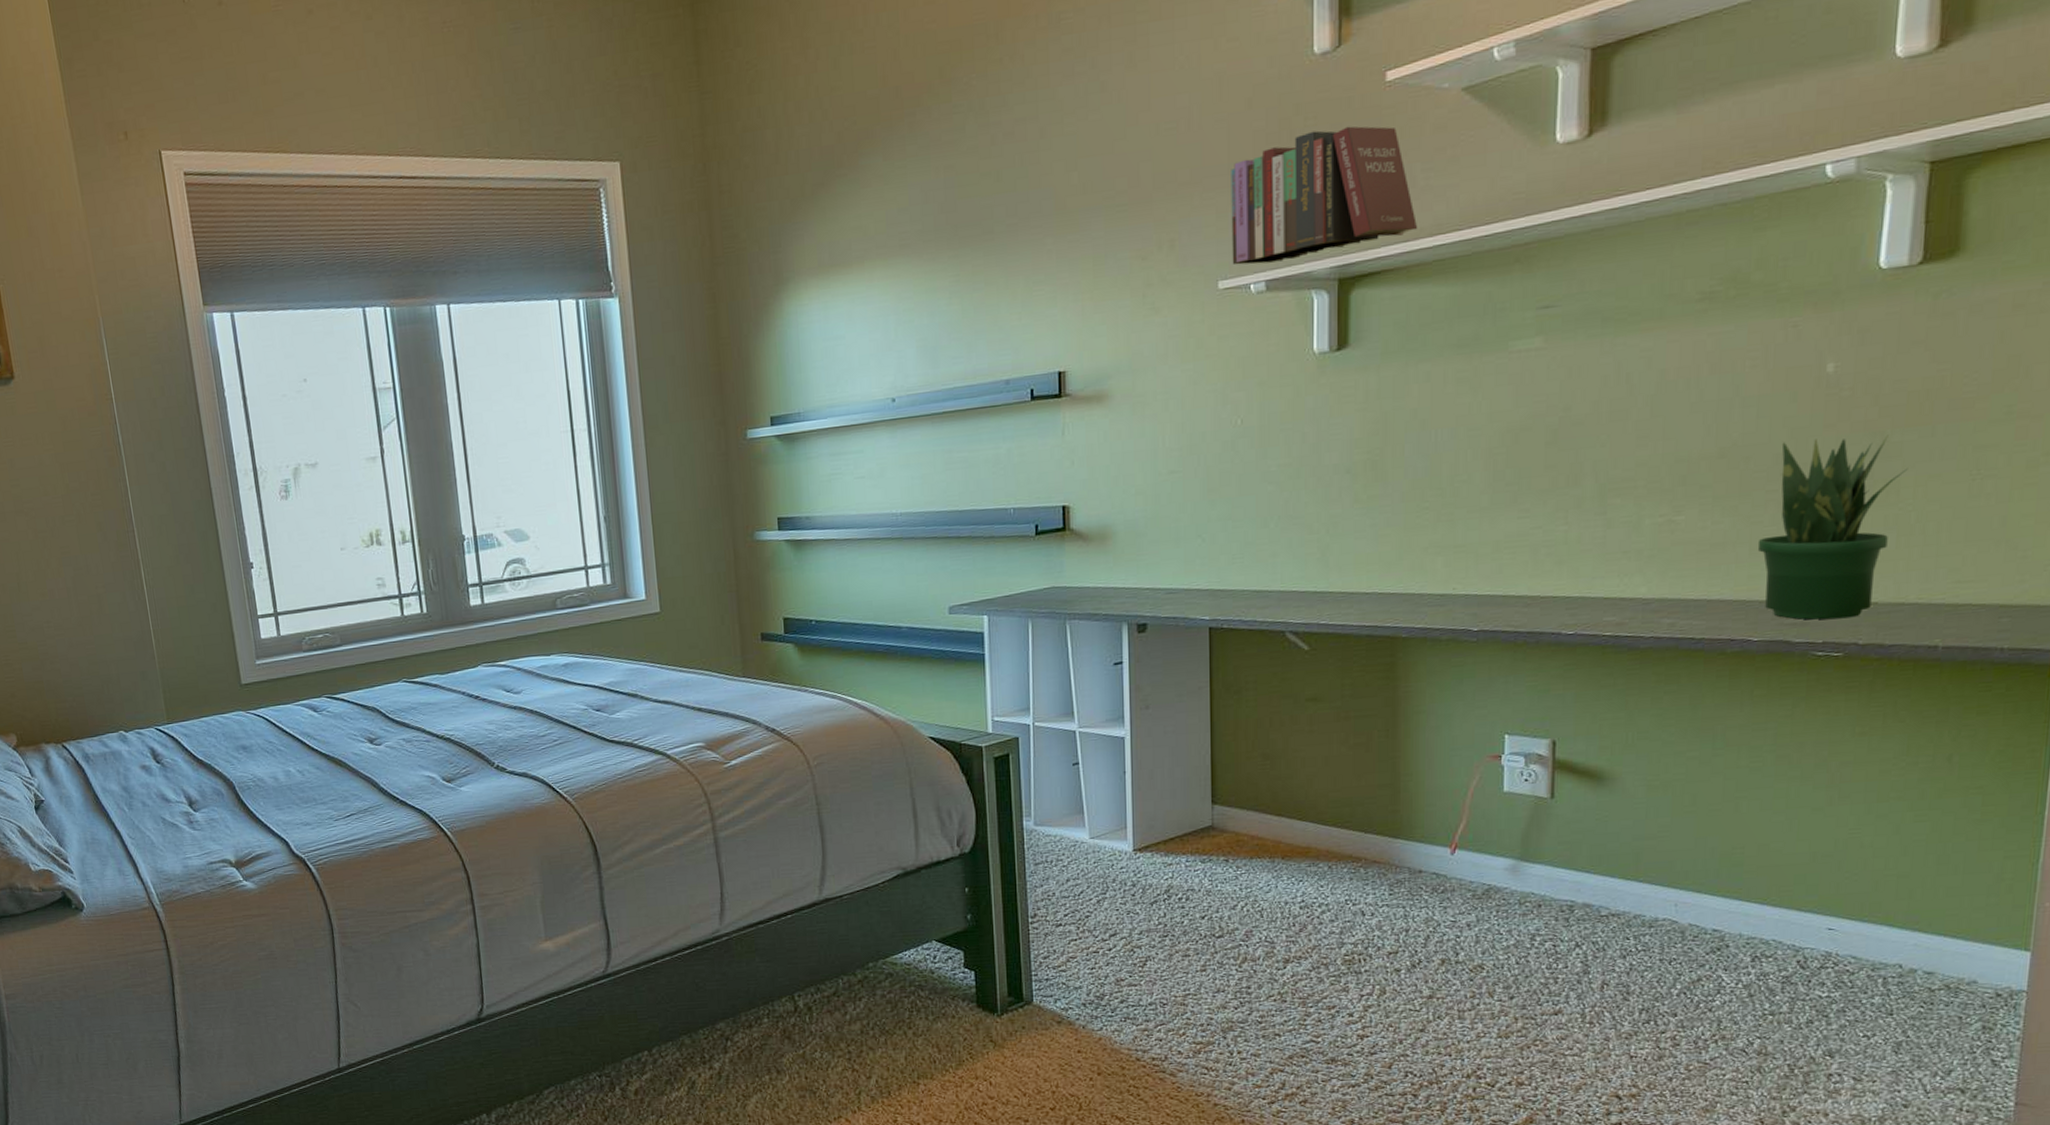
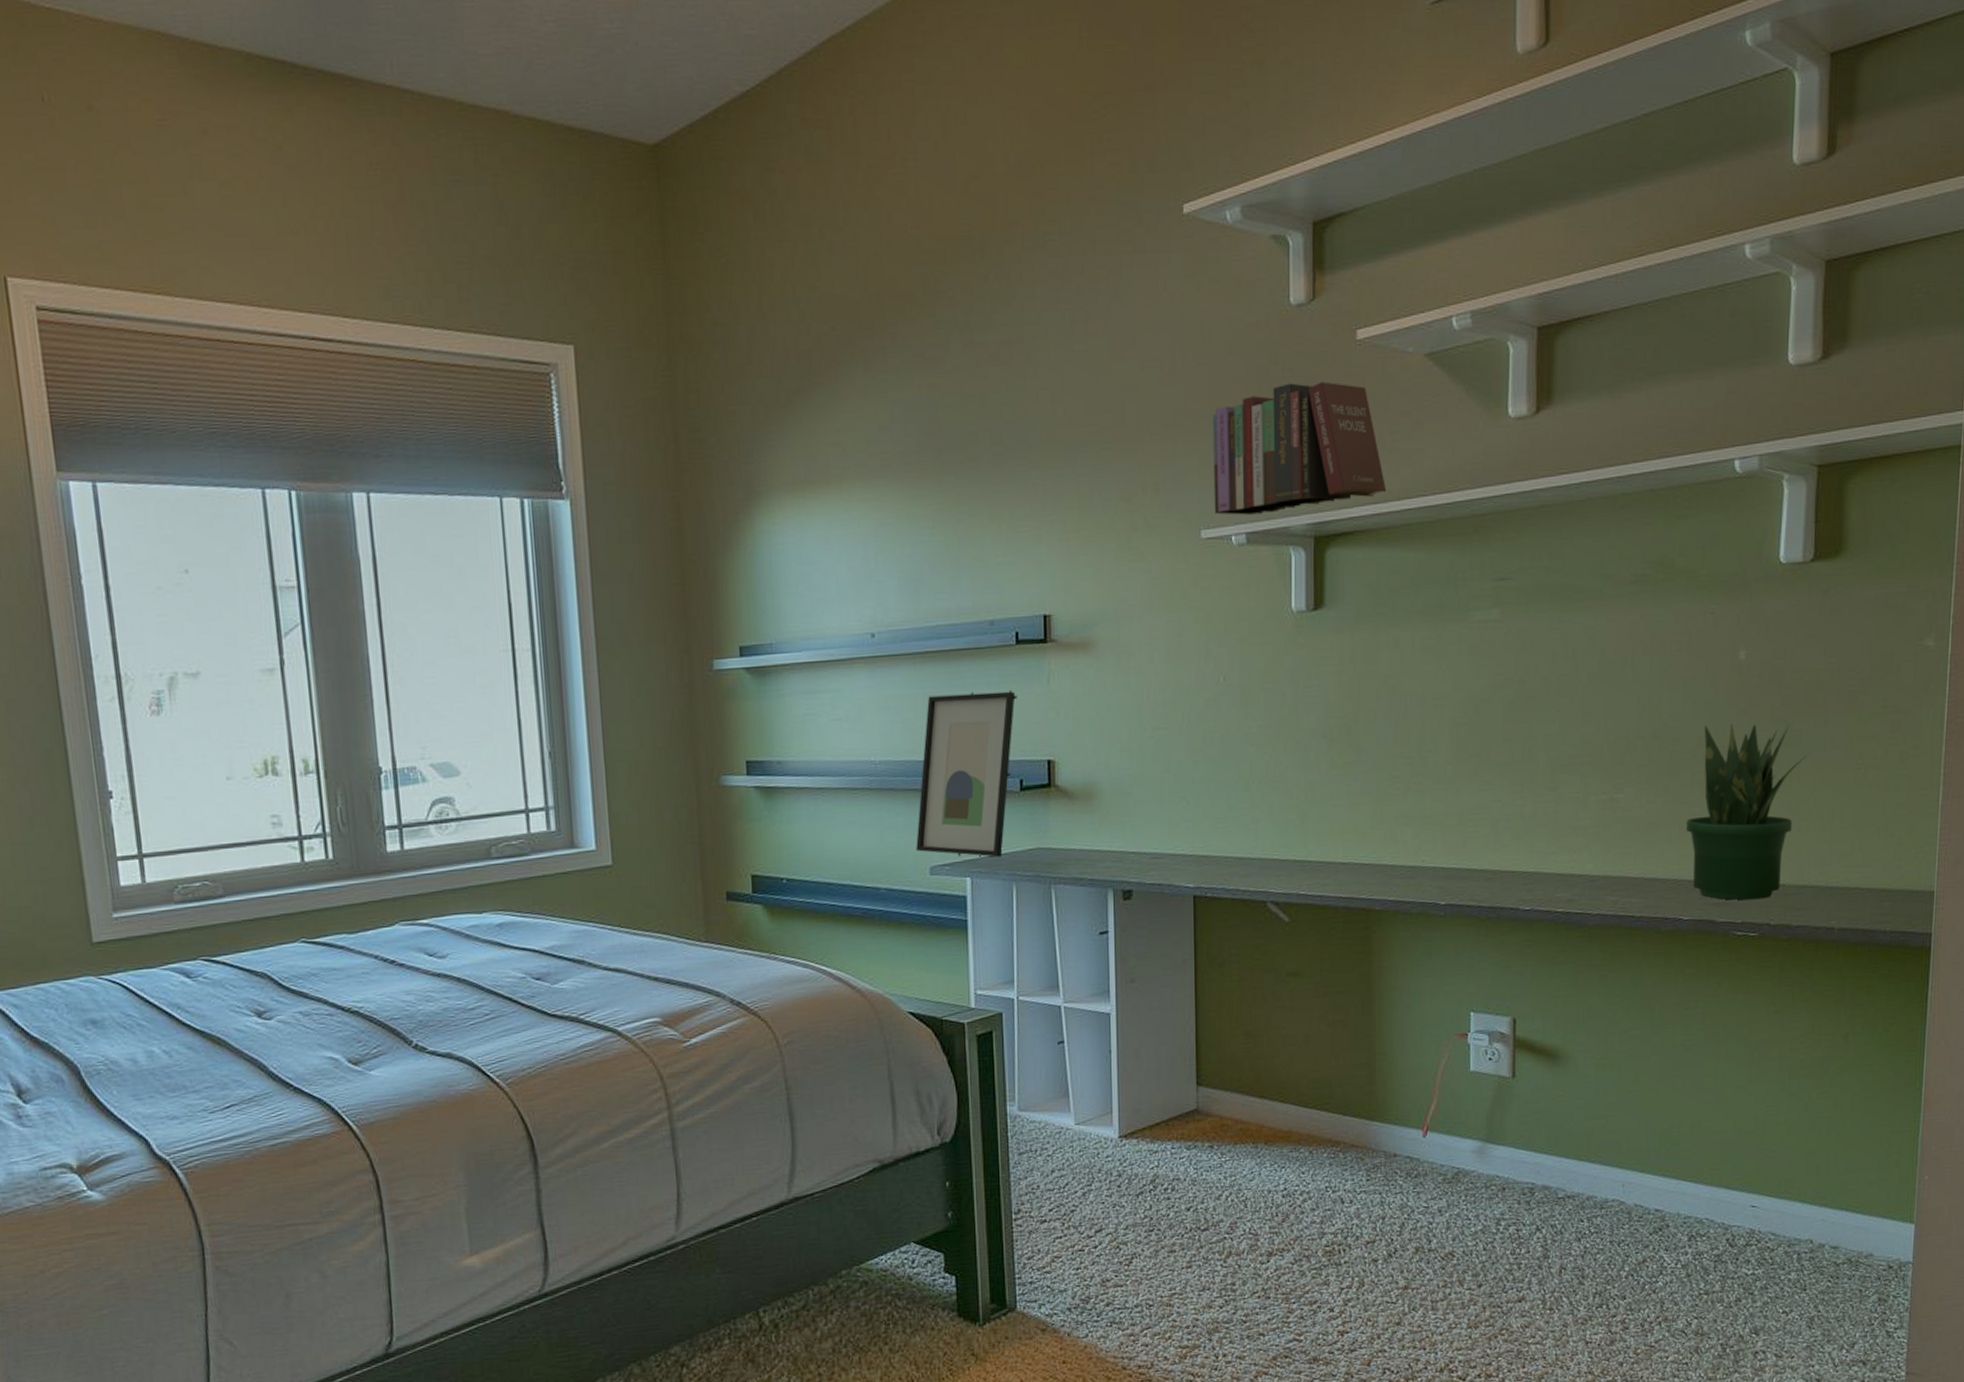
picture frame: none [935,442,1032,597] -> present [916,689,1017,857]

